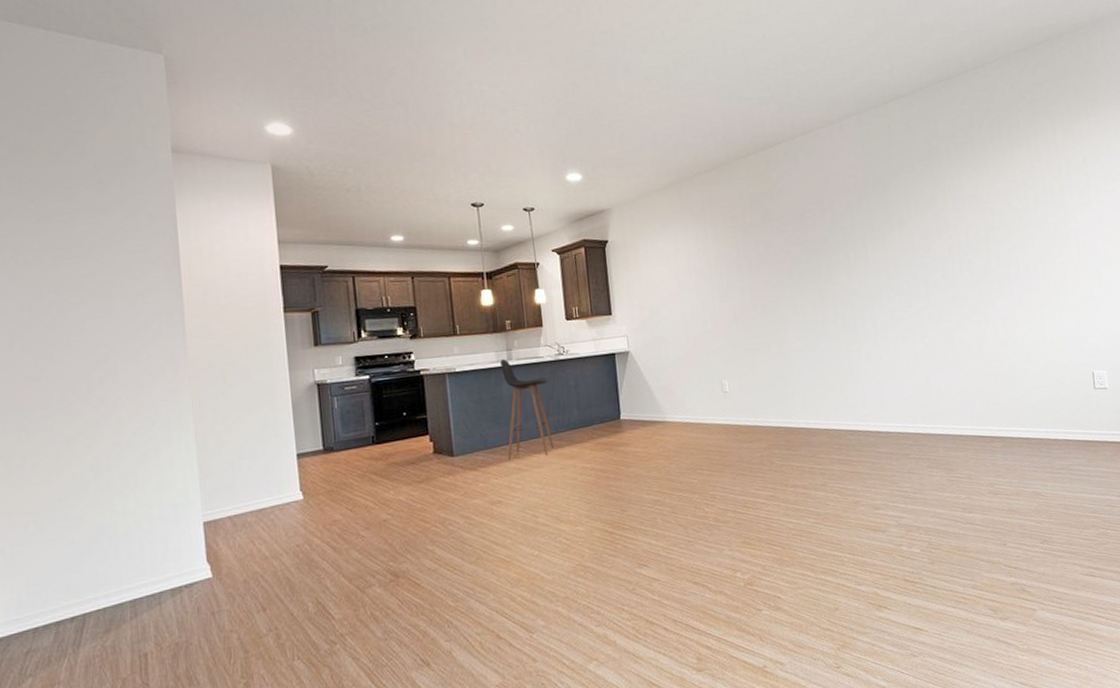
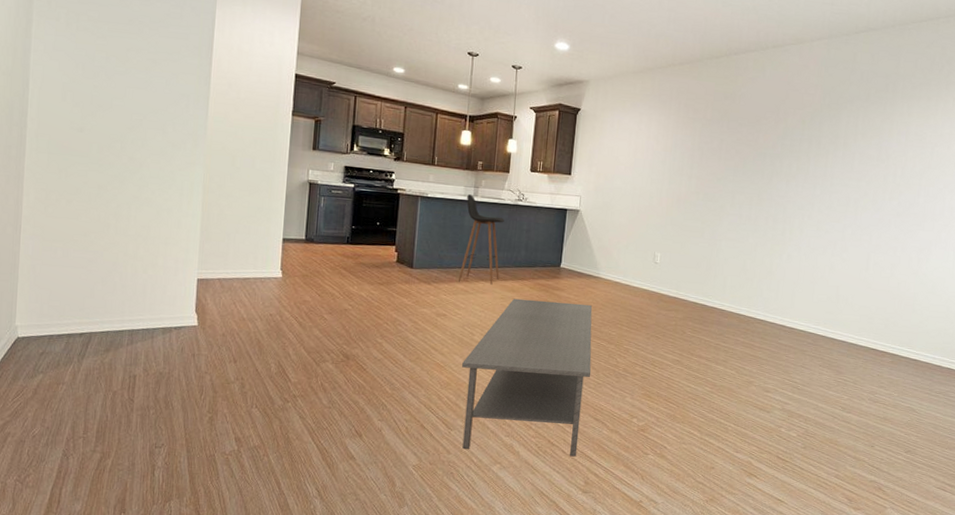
coffee table: none [531,454,682,652] -> present [462,298,593,457]

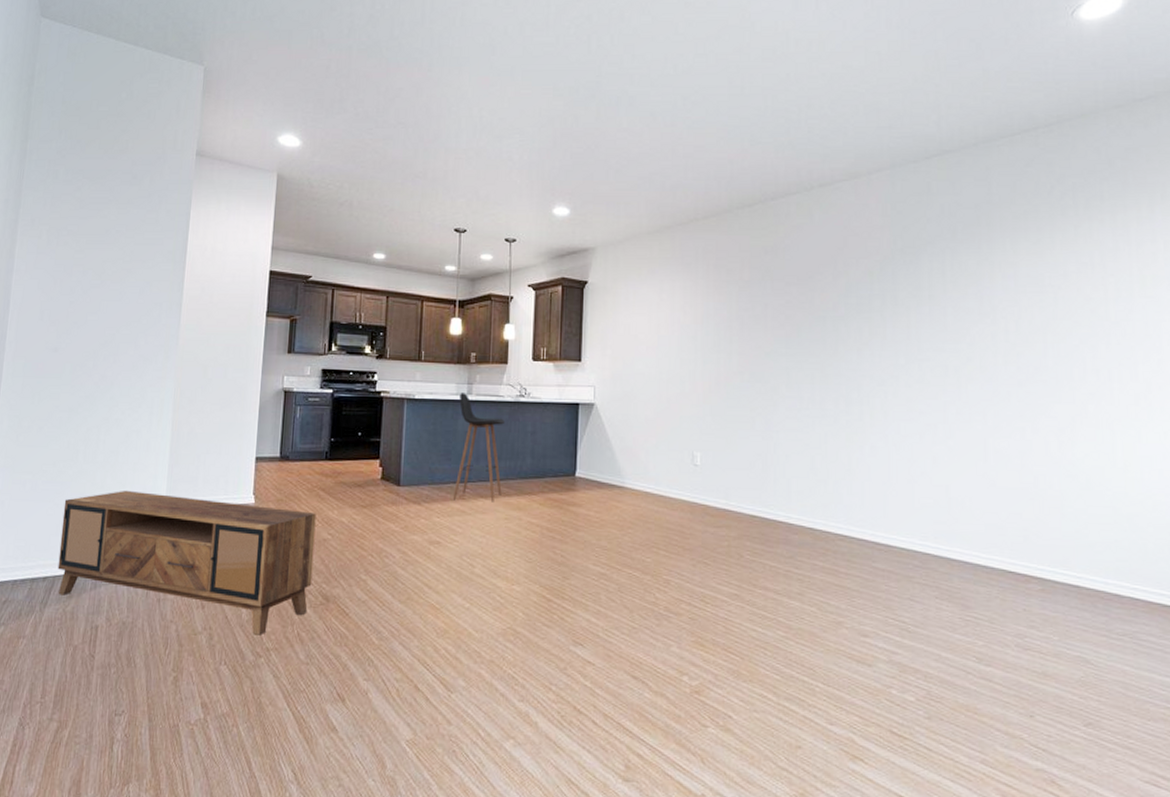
tv stand: none [94,261,338,385] -> present [57,490,316,635]
coffee table: present [462,298,593,457] -> none [462,518,622,730]

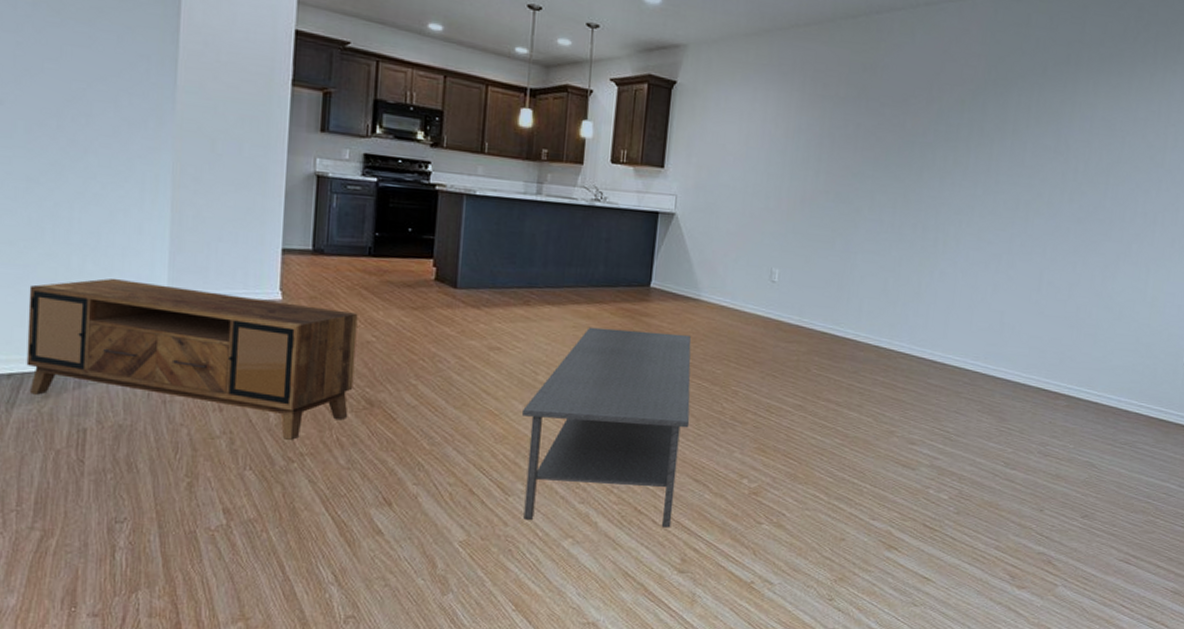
bar stool: present [452,393,504,502] -> none [516,192,577,310]
coffee table: none [462,518,622,730] -> present [522,327,692,528]

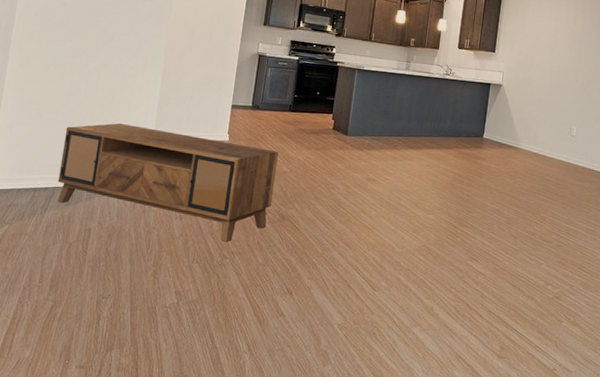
coffee table: present [522,327,692,528] -> none [385,166,512,322]

